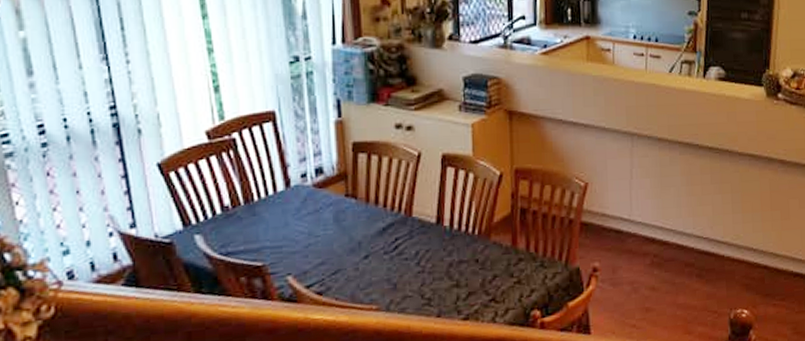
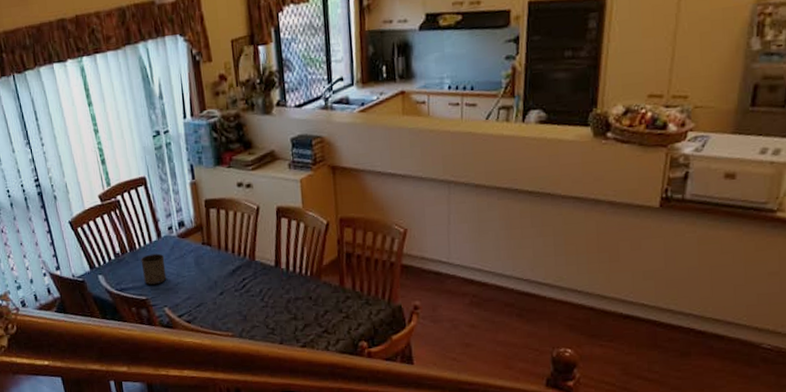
cup: none [259,207,294,248] -> present [141,253,167,285]

